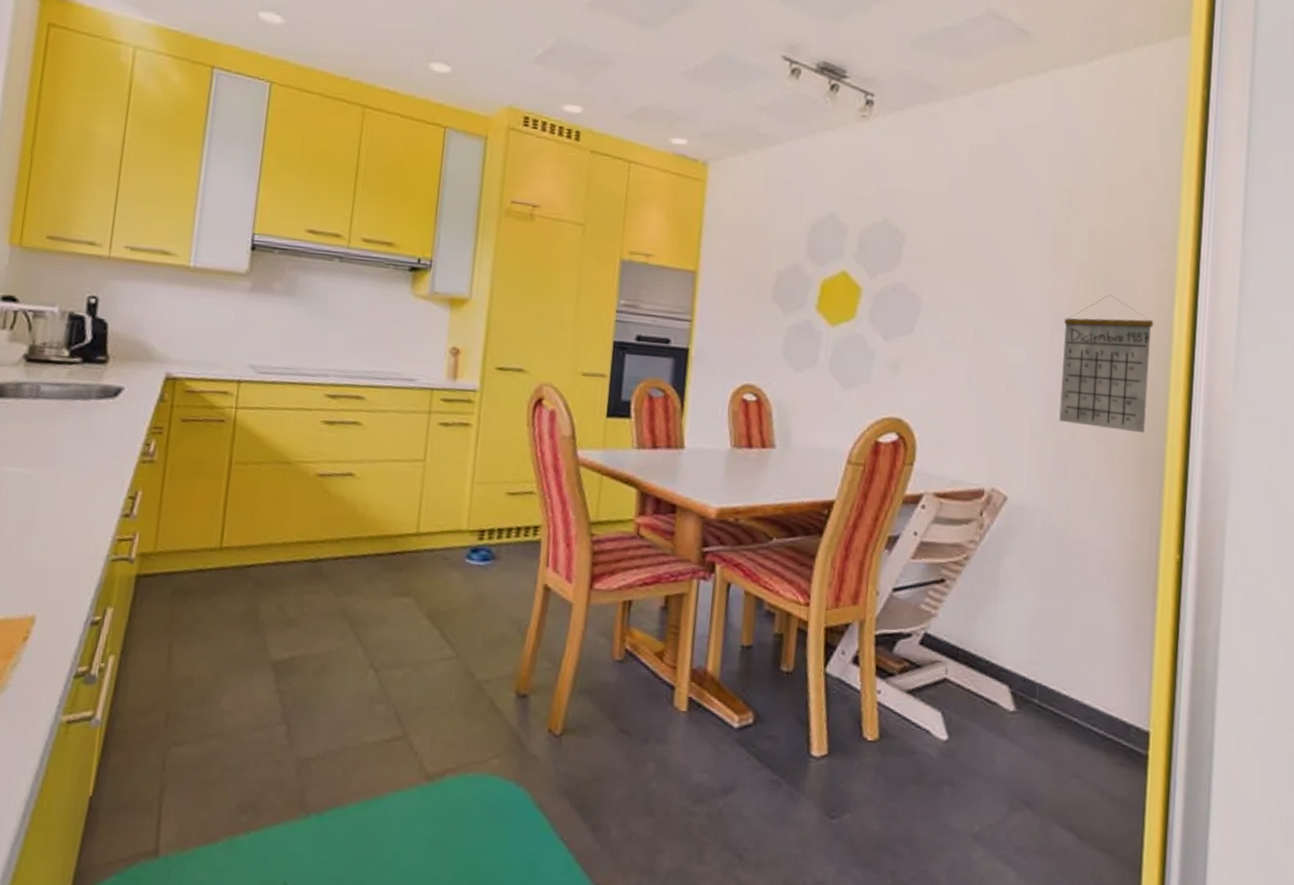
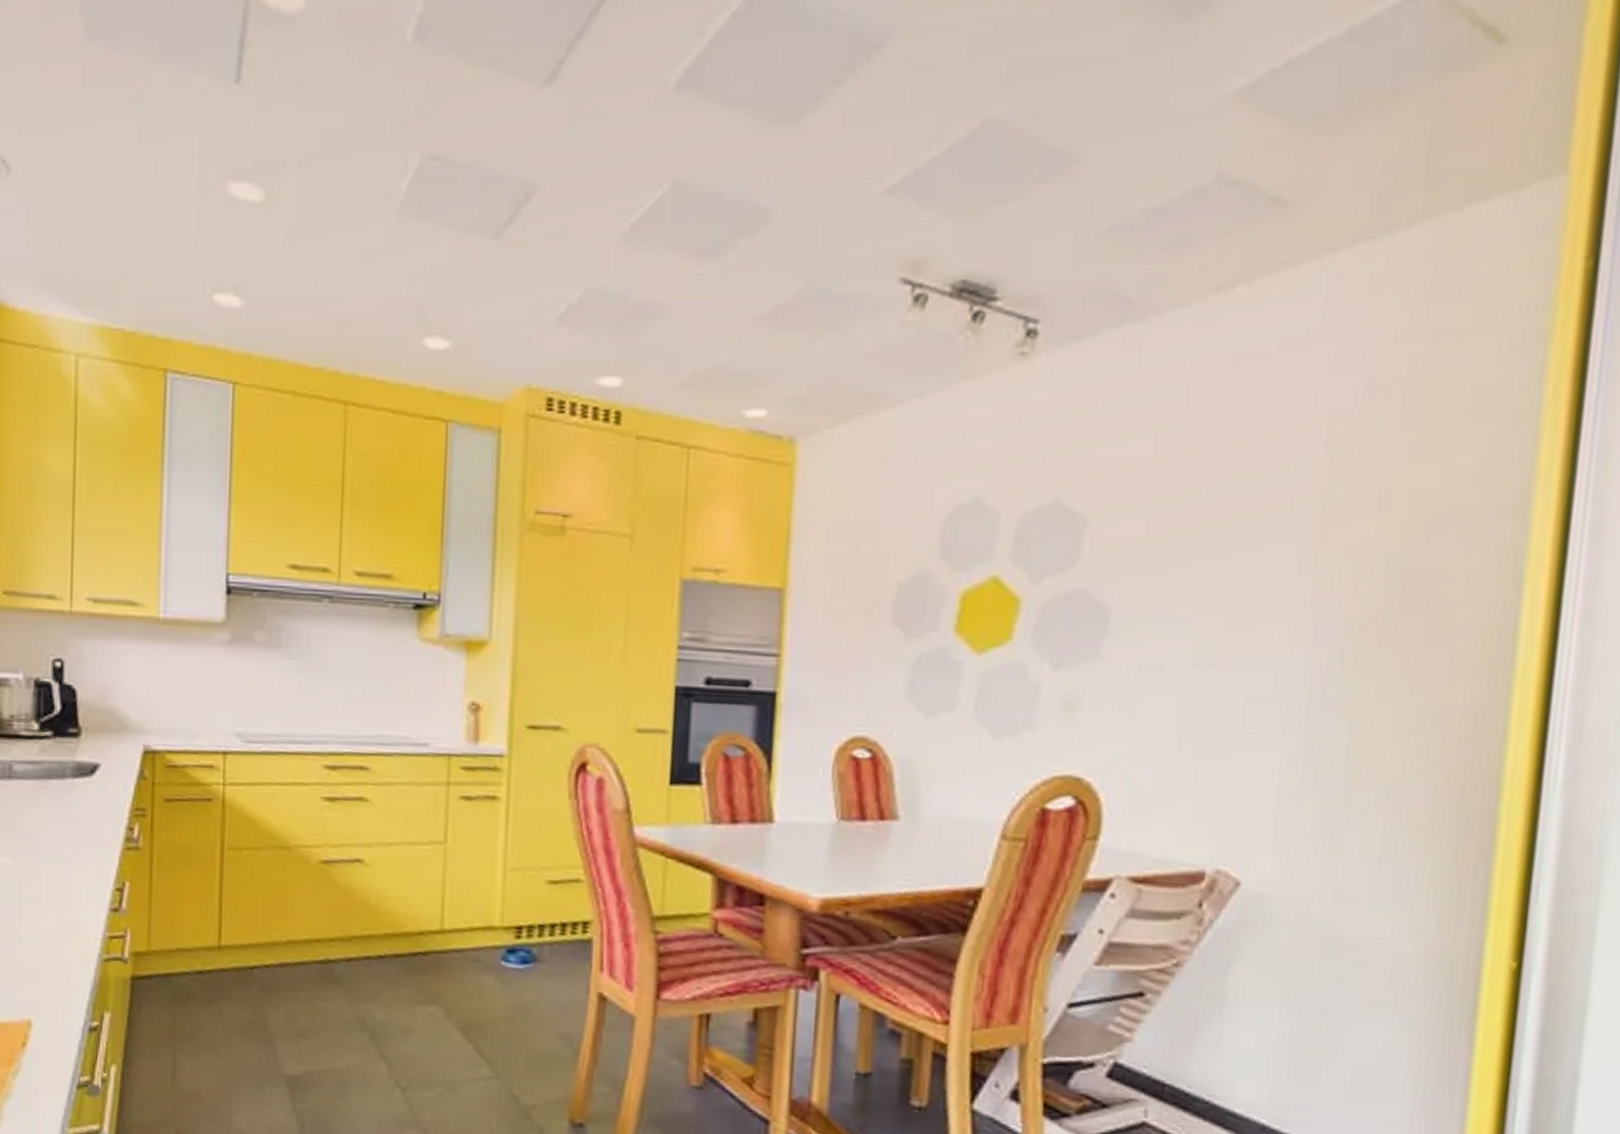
calendar: present [1059,295,1153,434] -> none [1324,589,1485,789]

